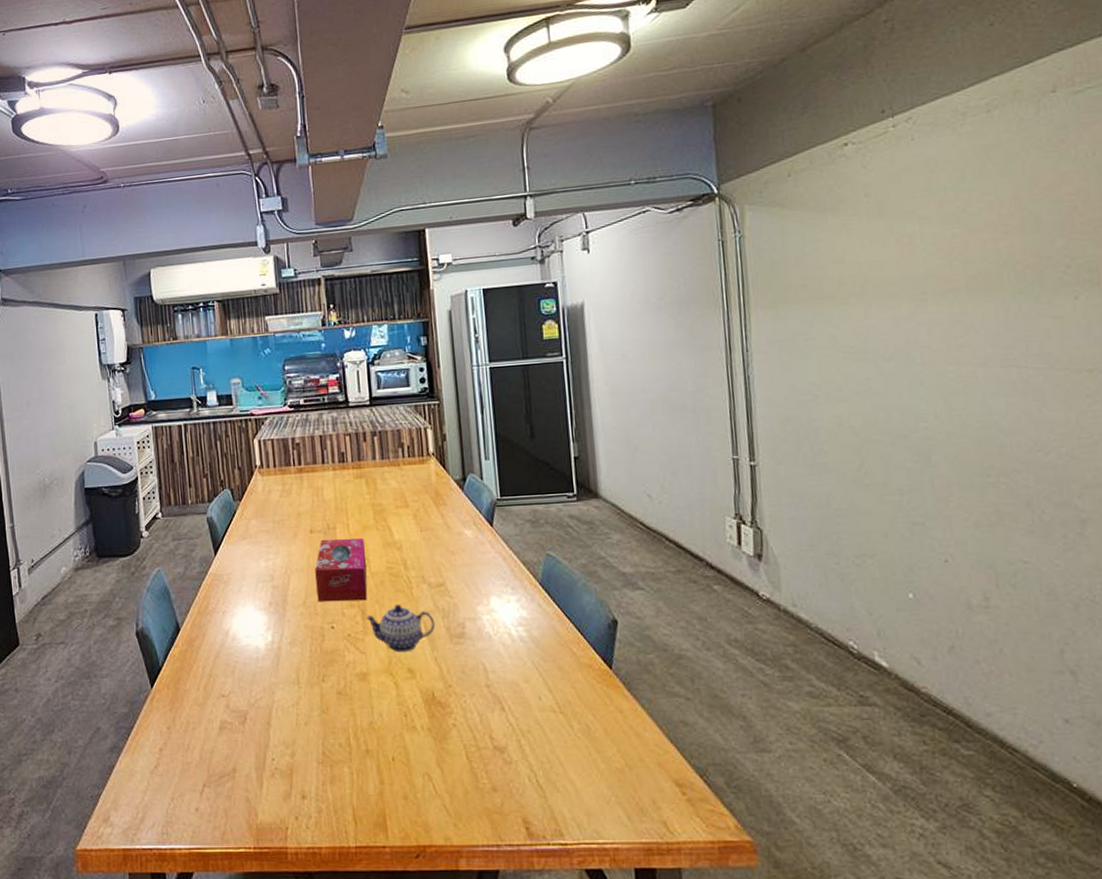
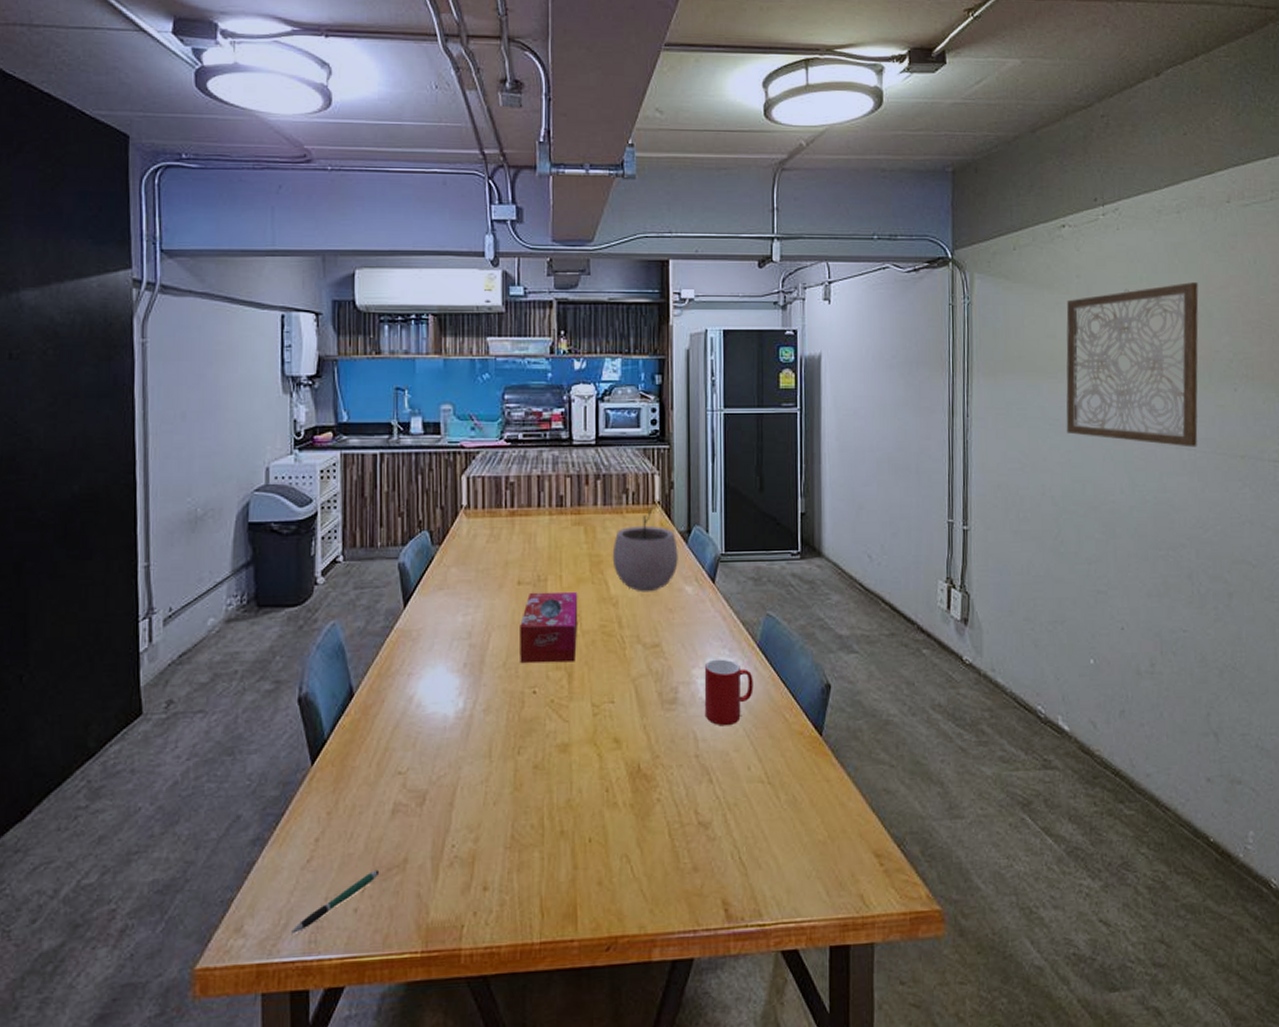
pen: none [147,777,214,826] -> present [291,870,380,934]
teapot: present [365,605,435,653] -> none [571,667,647,720]
plant pot: none [393,460,456,537] -> present [612,509,678,592]
cup: none [488,596,539,659] -> present [704,659,753,726]
wall art: none [855,185,1029,365] -> present [1066,282,1199,448]

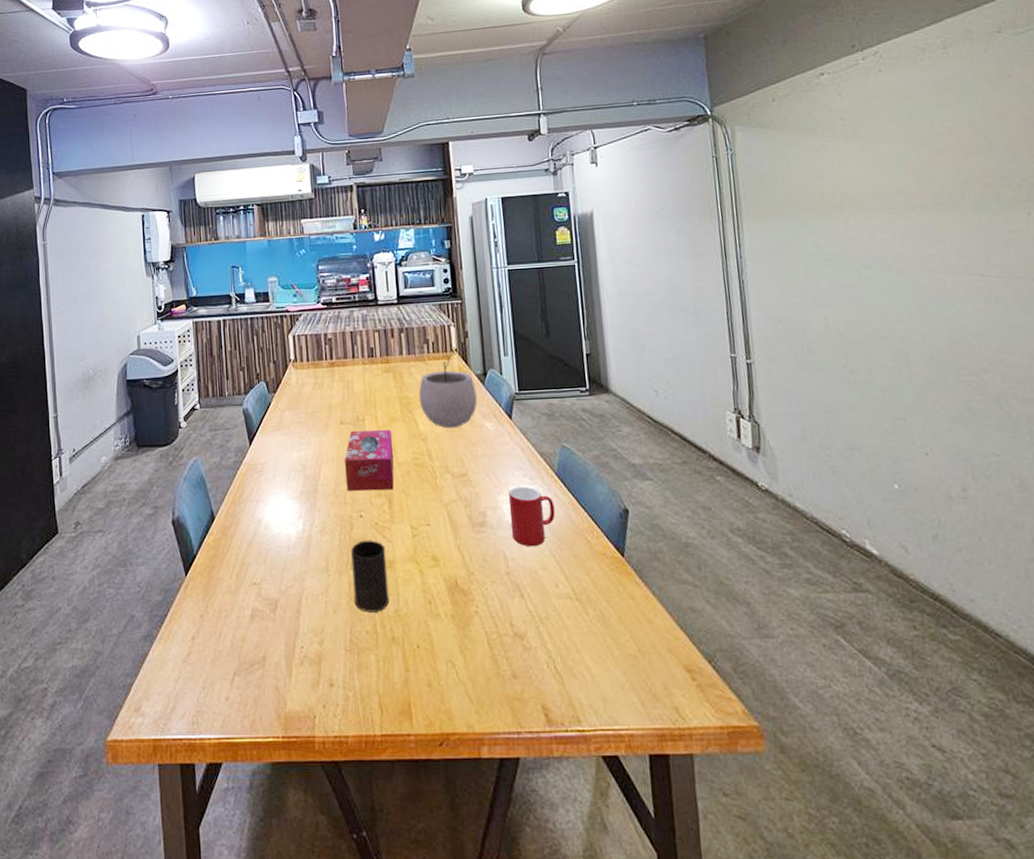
pen: present [291,870,380,934] -> none [178,665,244,715]
cup: none [520,720,561,804] -> present [351,540,390,612]
wall art: present [1066,282,1199,448] -> none [833,113,991,274]

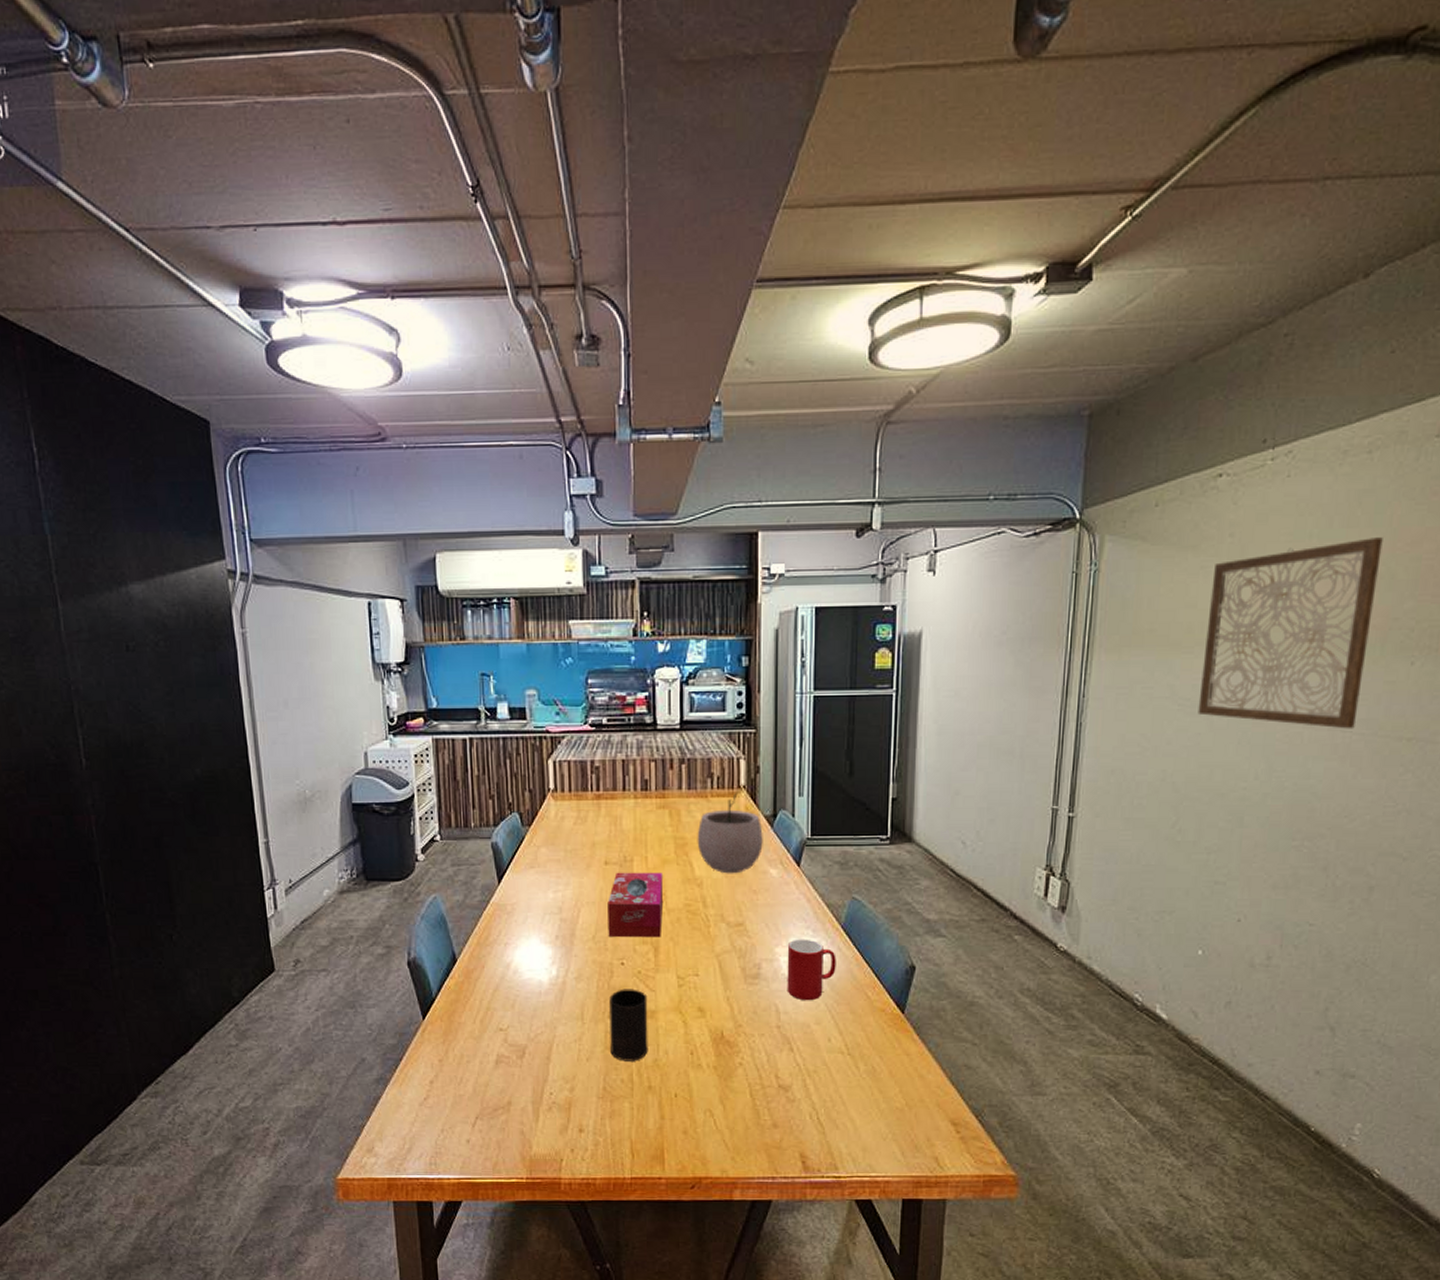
wall art: none [833,113,991,274] -> present [1197,537,1383,729]

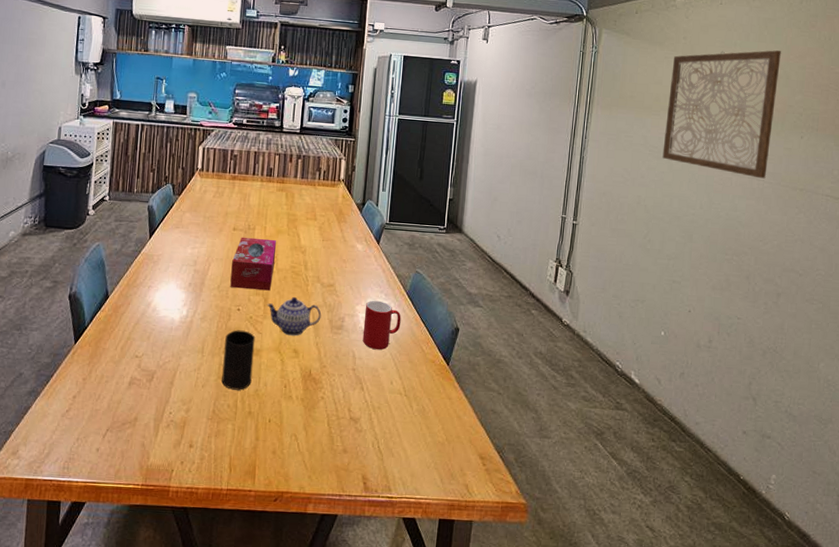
teapot: none [657,943,730,991] -> present [266,297,322,336]
plant pot: present [697,793,763,874] -> none [304,185,354,246]

